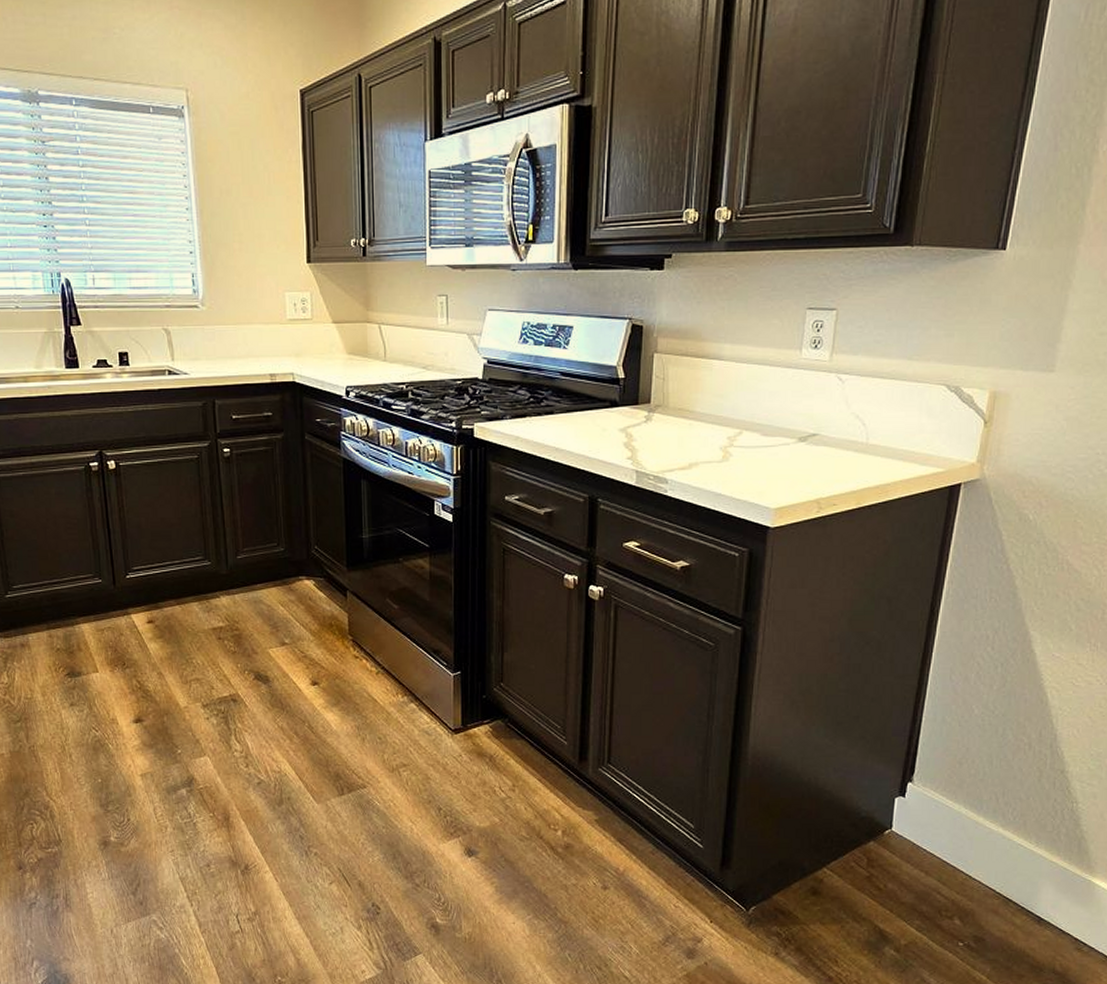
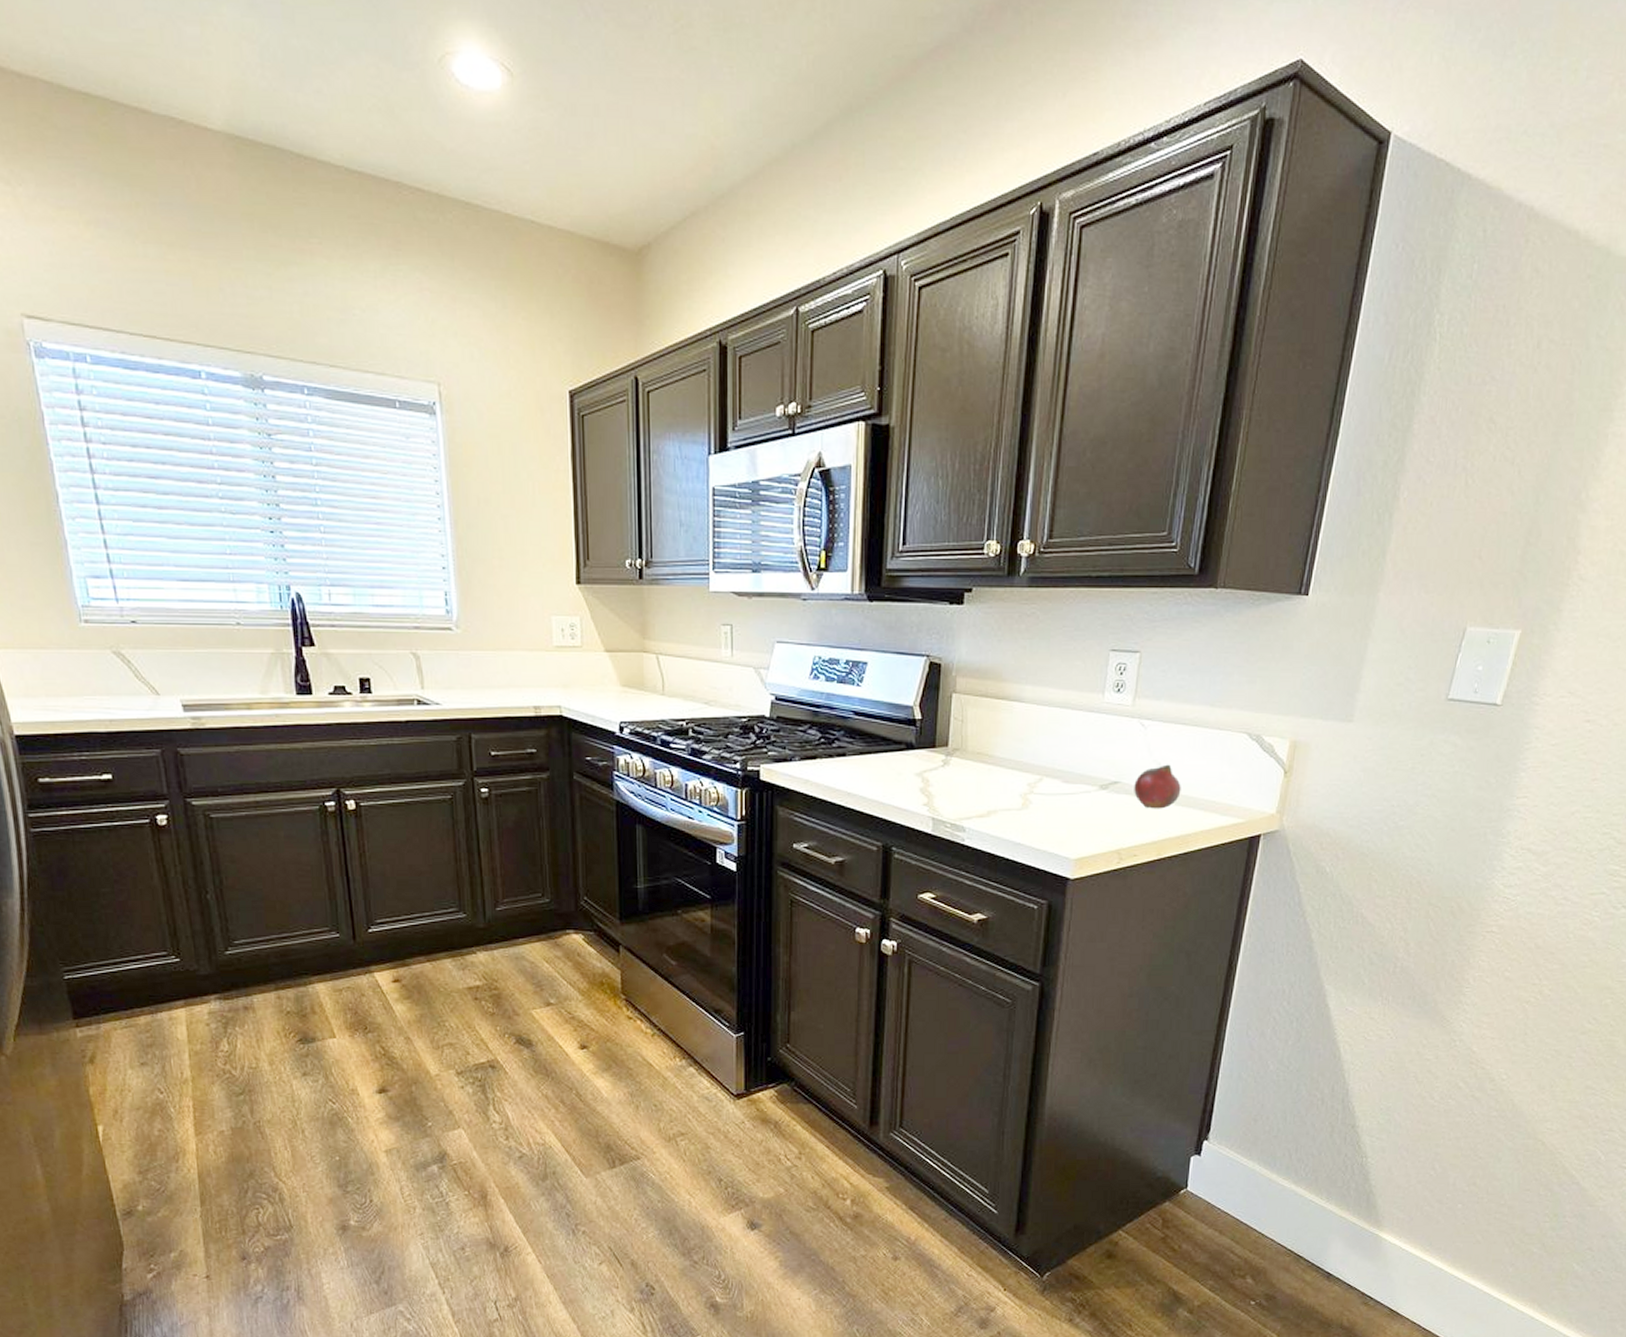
fruit: none [832,416,880,460] -> present [1134,764,1181,809]

